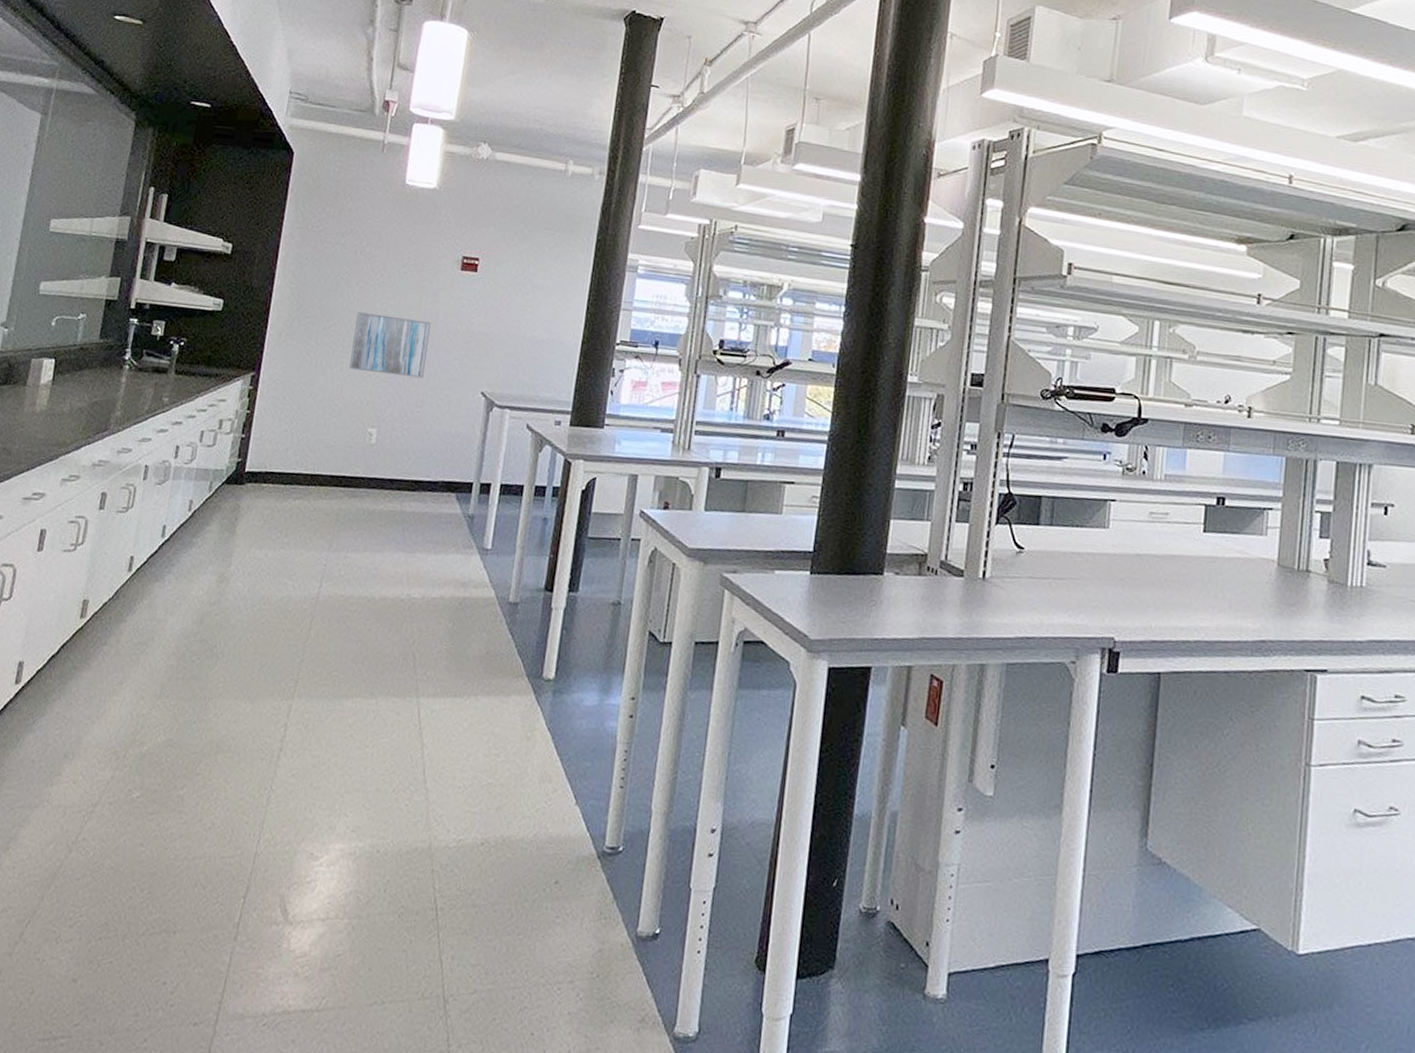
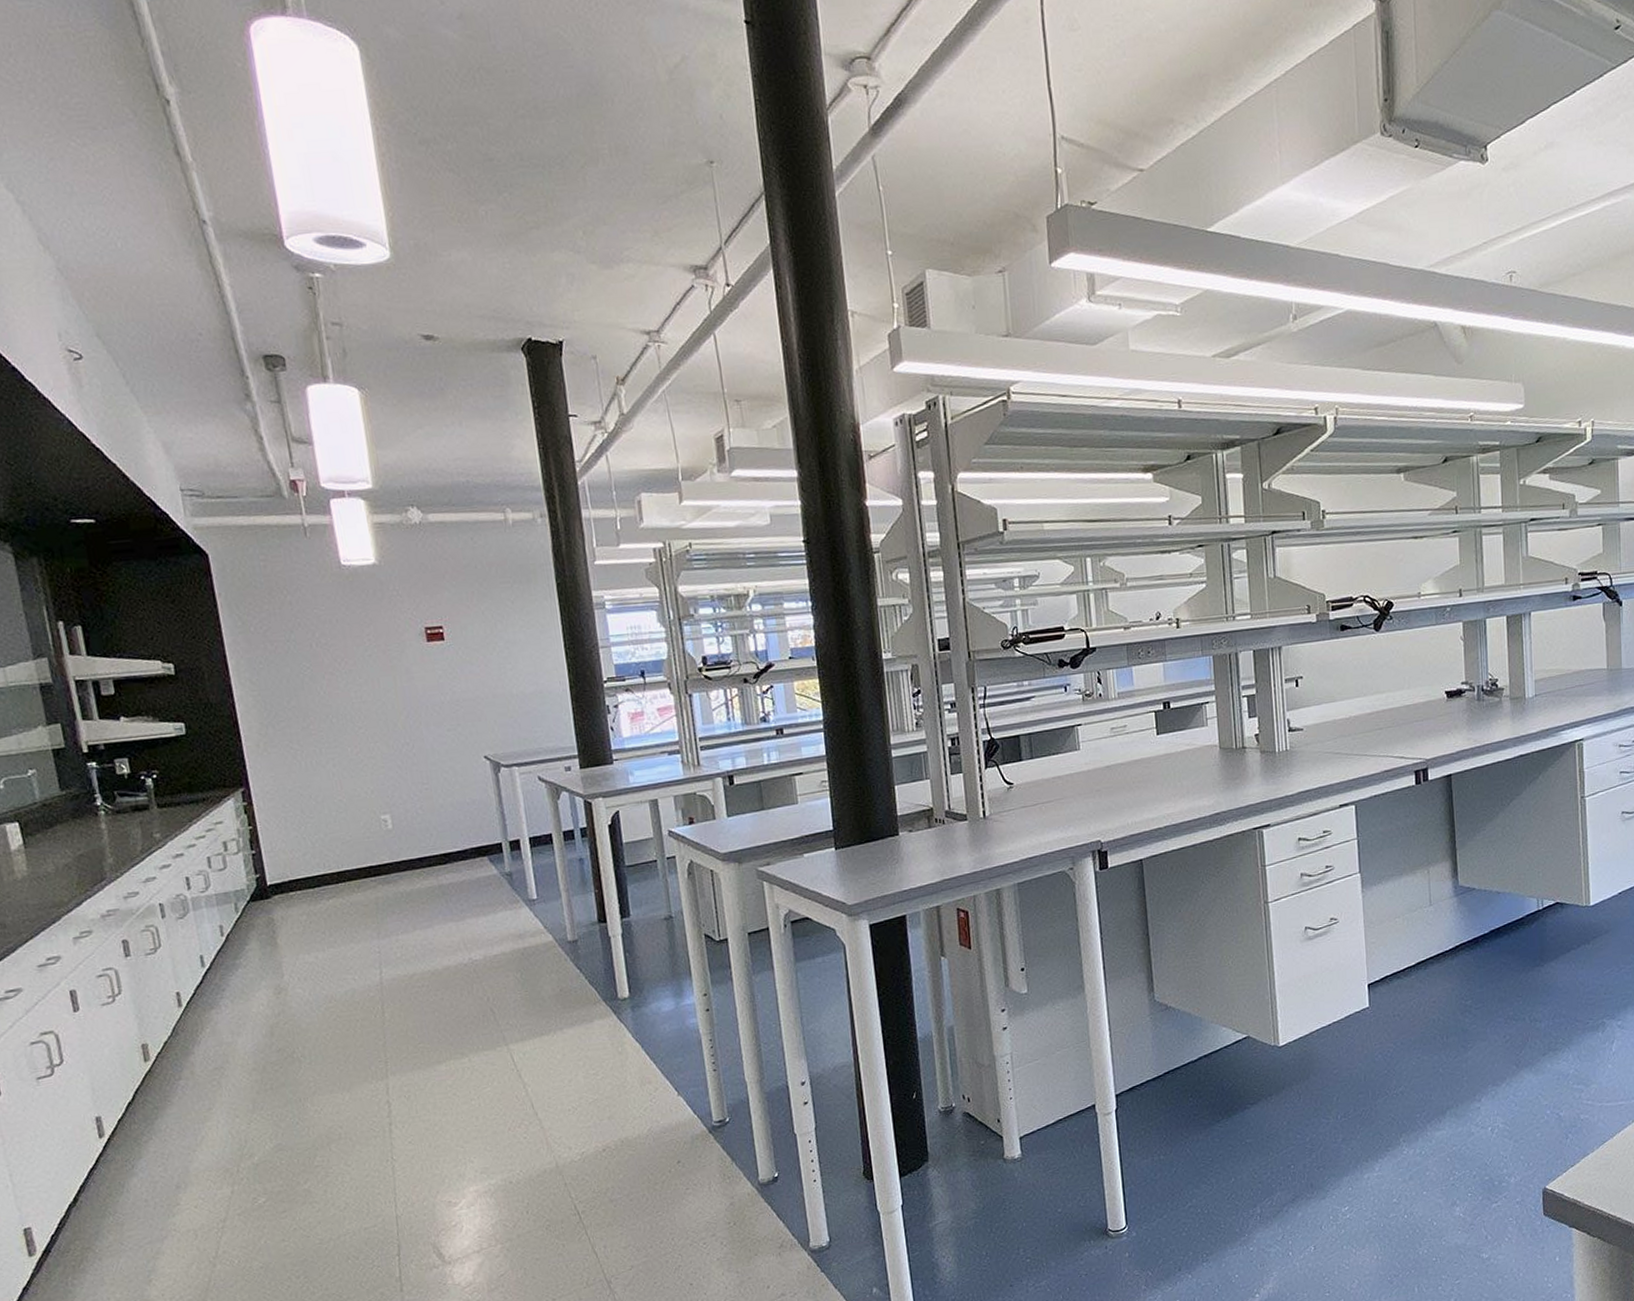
wall art: present [349,312,431,378] -> none [333,699,421,763]

